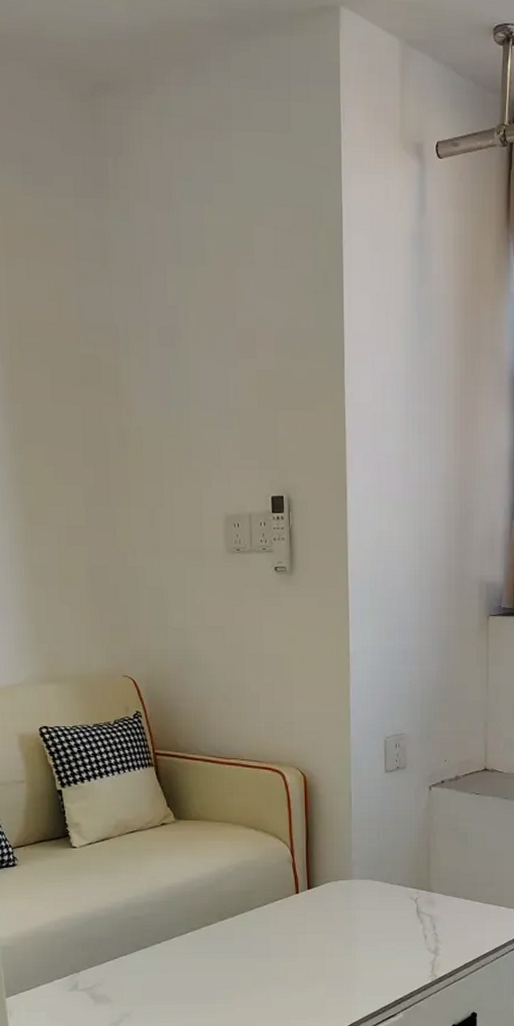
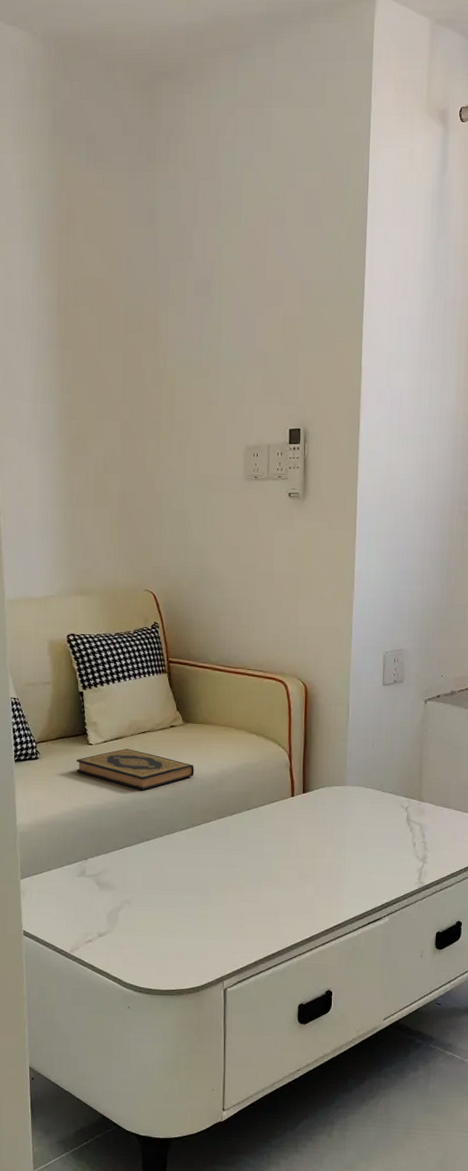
hardback book: none [59,850,191,894] -> present [76,749,194,790]

